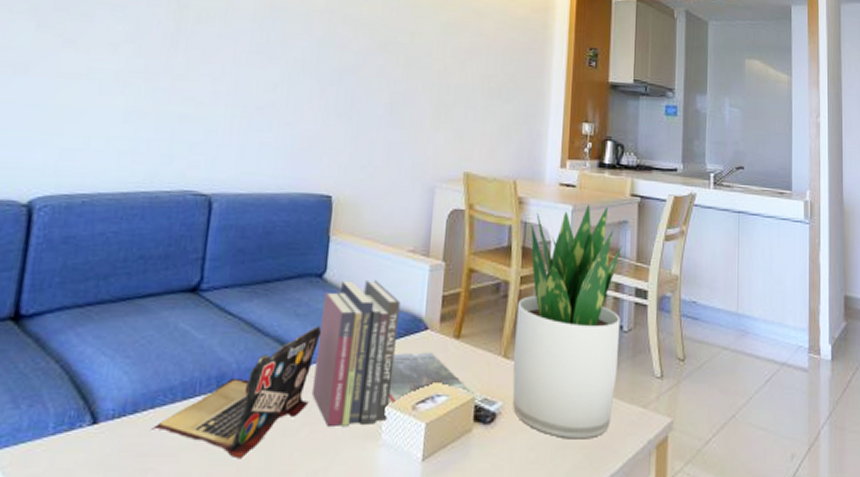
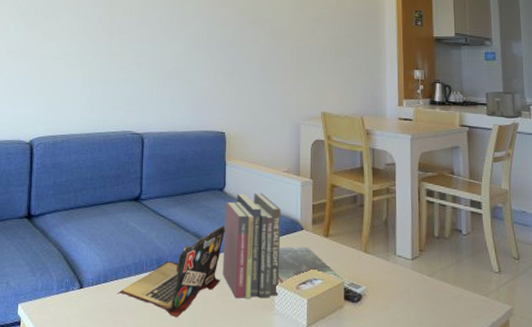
planter: present [512,205,623,439] -> none [371,134,460,319]
toaster: none [662,154,702,188] -> present [485,91,522,119]

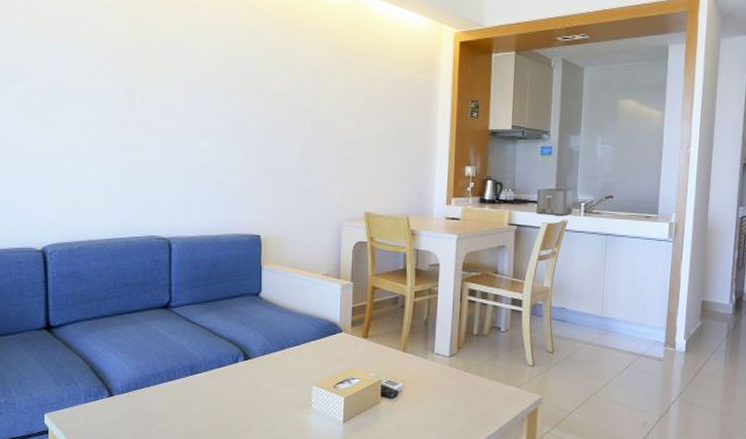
laptop: present [117,225,225,318] -> none [149,330,261,420]
books: present [222,192,281,299] -> none [258,297,320,399]
magazine: present [277,246,342,284] -> none [315,348,380,384]

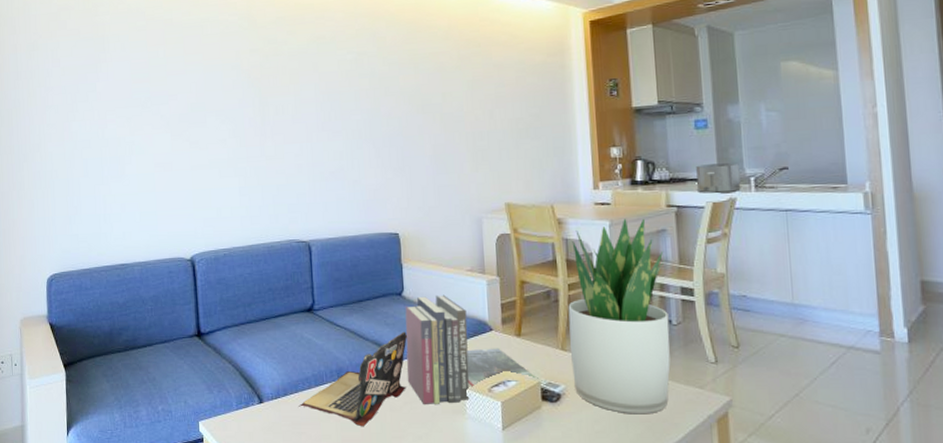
laptop: none [149,330,261,420] -> present [299,331,407,427]
books: none [258,297,320,399] -> present [405,294,470,404]
magazine: none [315,348,380,384] -> present [466,348,538,387]
planter: none [410,234,501,410] -> present [568,218,671,415]

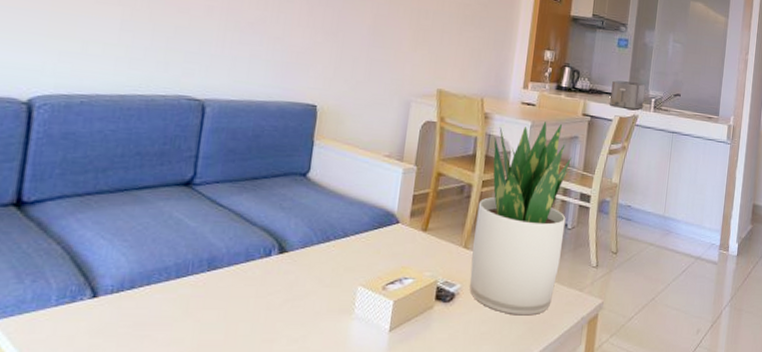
laptop: present [299,331,407,427] -> none [148,218,304,329]
books: present [405,294,470,404] -> none [293,179,376,302]
magazine: present [466,348,538,387] -> none [361,242,436,284]

